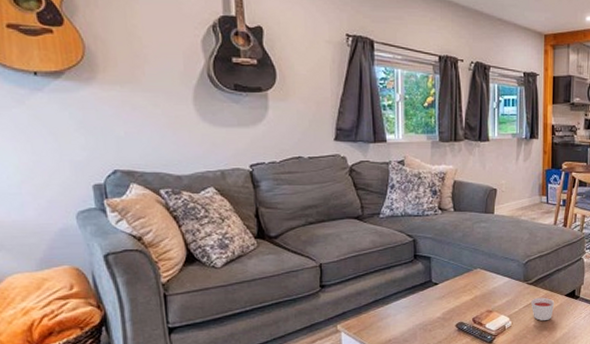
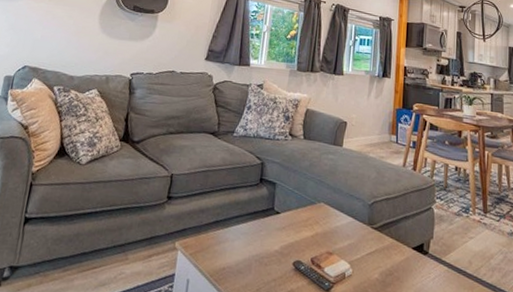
candle: present [531,297,555,321] -> none [374,245,401,275]

